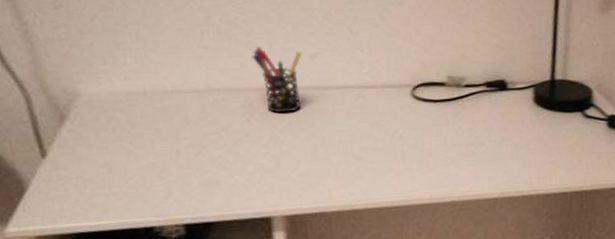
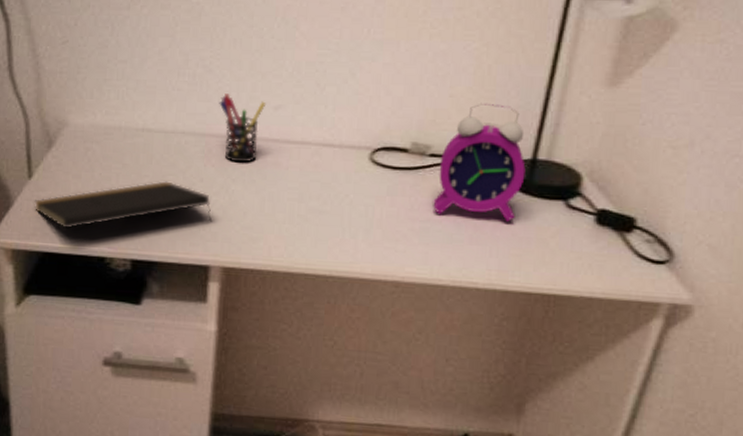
notepad: none [54,140,267,205] -> present [34,181,213,229]
alarm clock: none [474,35,548,137] -> present [433,102,526,222]

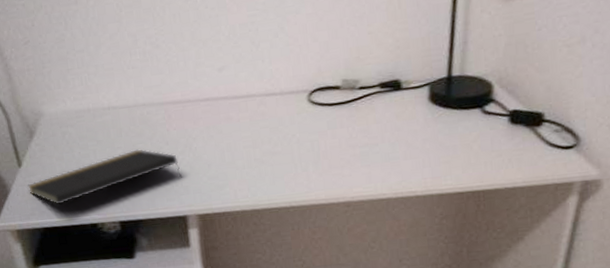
pen holder: present [219,93,267,163] -> none [170,64,211,123]
alarm clock: present [433,102,526,222] -> none [368,33,444,138]

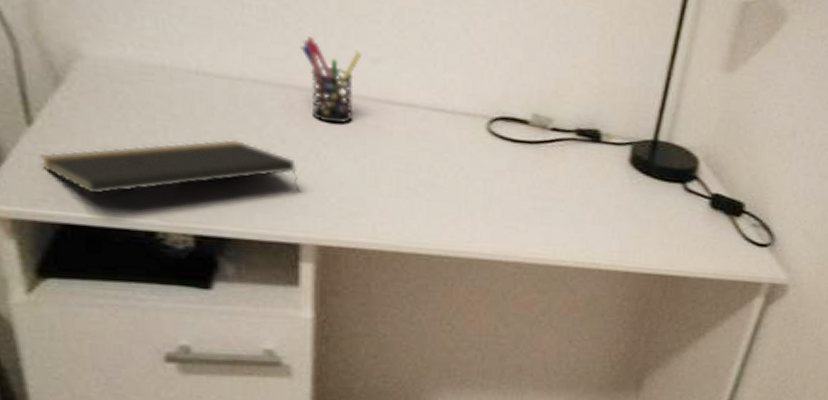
pen holder: none [170,64,211,123] -> present [301,36,362,124]

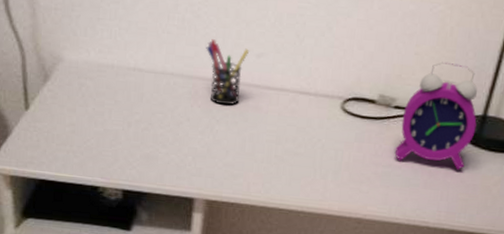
notepad: present [39,140,301,195] -> none [31,119,198,159]
alarm clock: none [555,76,647,203] -> present [394,61,477,170]

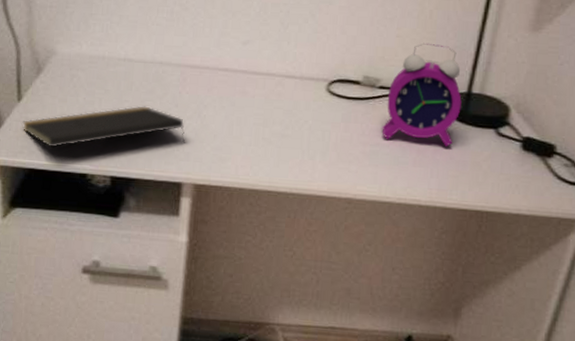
notepad: none [31,119,198,159] -> present [22,106,186,148]
pen holder: present [206,39,250,105] -> none [194,29,236,91]

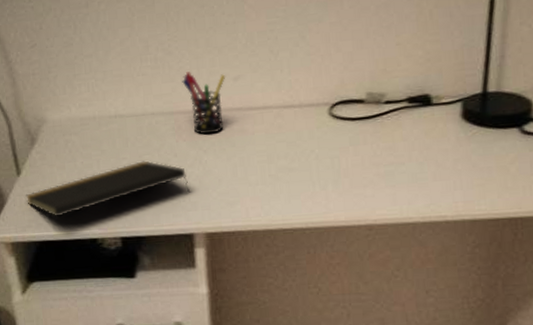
pen holder: none [194,29,236,91] -> present [182,71,226,135]
alarm clock: present [381,42,462,147] -> none [394,45,478,157]

